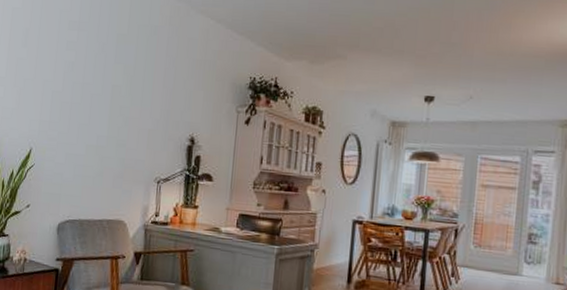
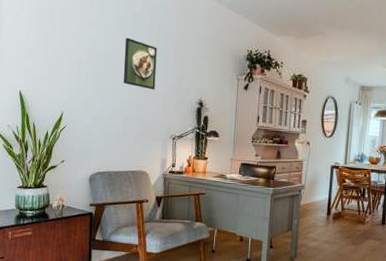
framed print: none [102,62,143,124] -> present [123,37,157,90]

